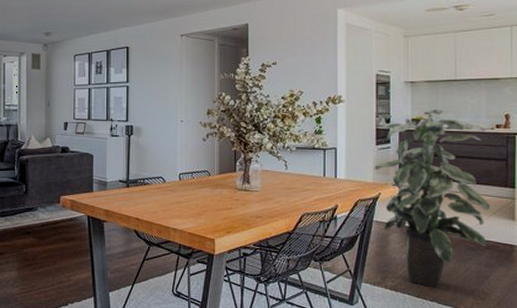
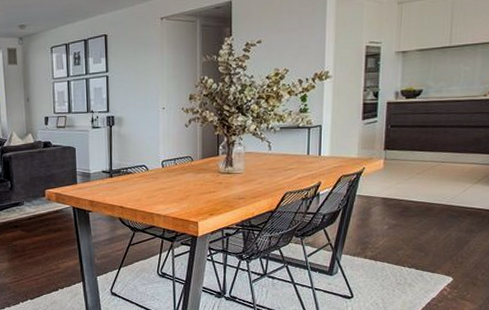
indoor plant: present [374,110,490,288] -> none [359,79,478,255]

